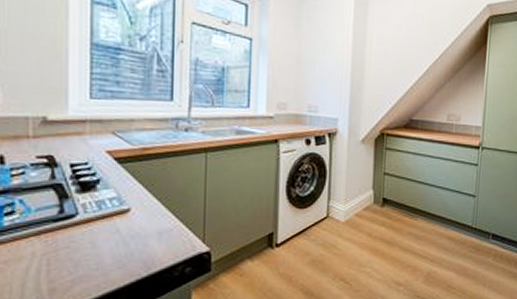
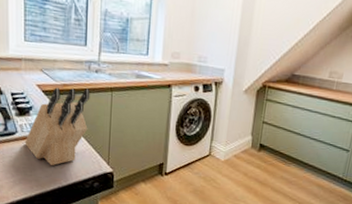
knife block: none [88,151,179,254] -> present [25,88,91,166]

